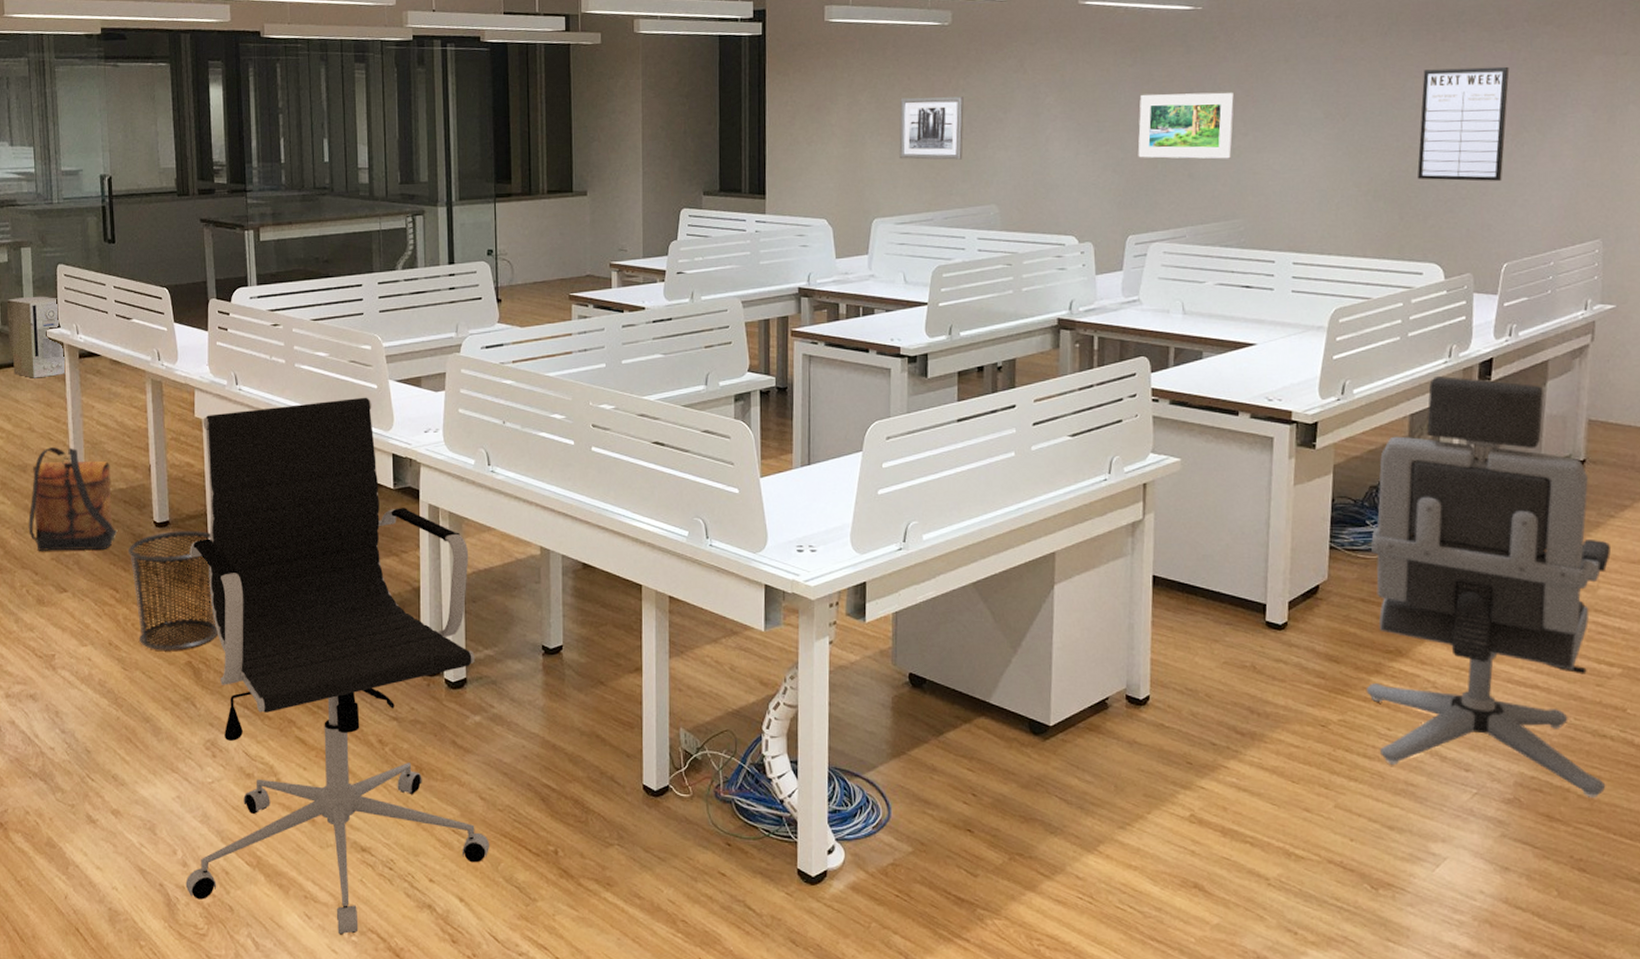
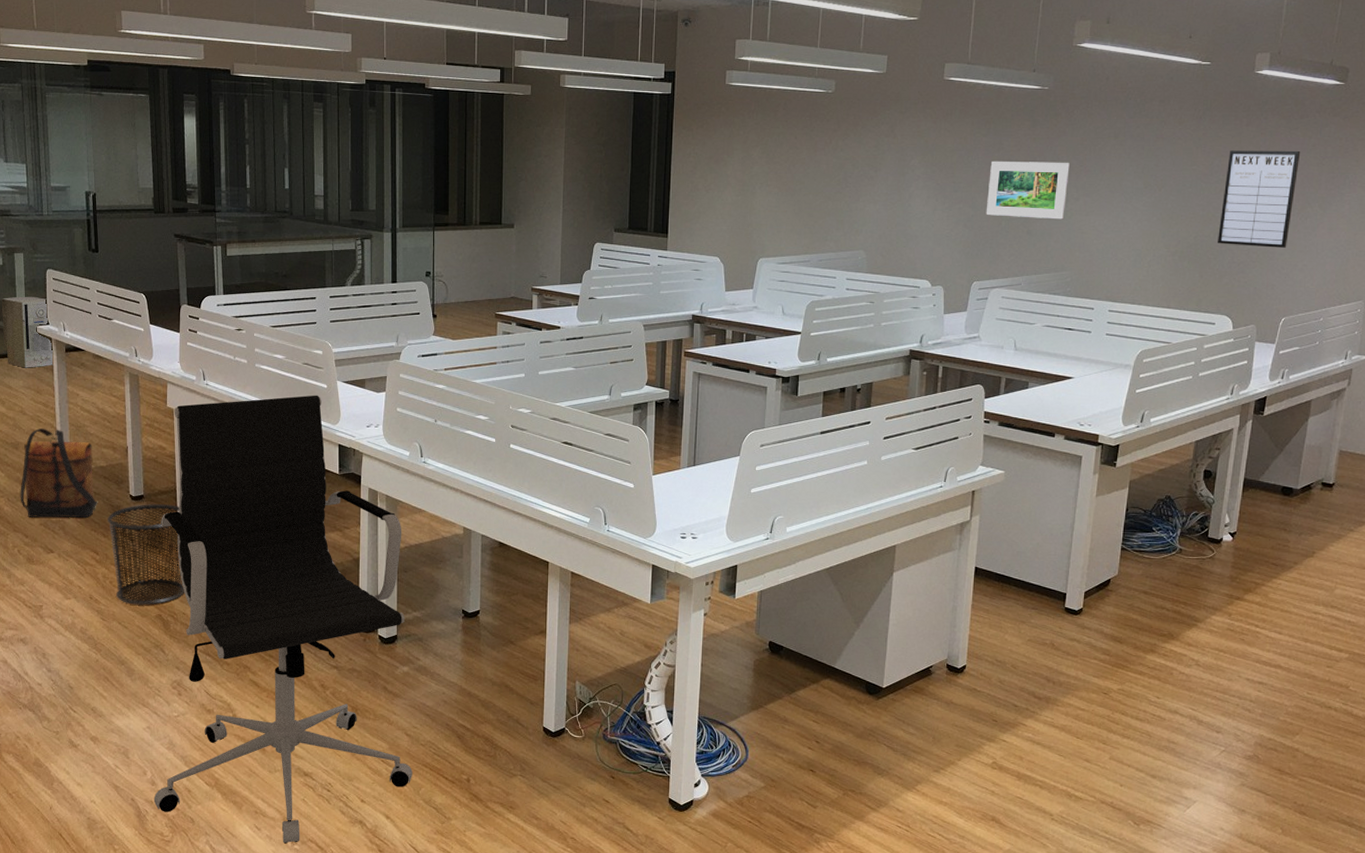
wall art: present [899,96,964,160] -> none [784,154,841,210]
office chair: present [1367,376,1612,798] -> none [1143,410,1349,756]

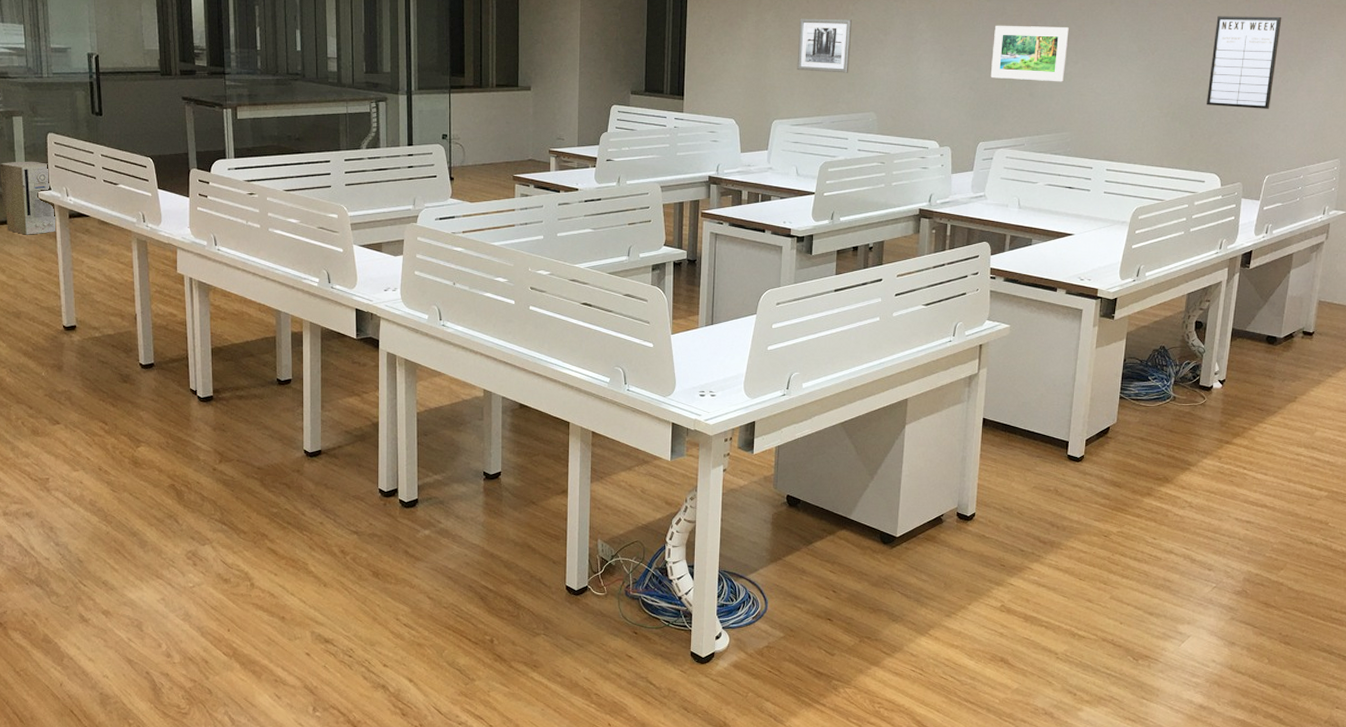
backpack: present [20,428,98,518] -> none [23,297,106,388]
waste bin: present [108,504,184,605] -> none [116,372,198,475]
office chair: present [153,395,412,844] -> none [169,259,435,711]
wall art: none [784,154,841,210] -> present [797,18,852,73]

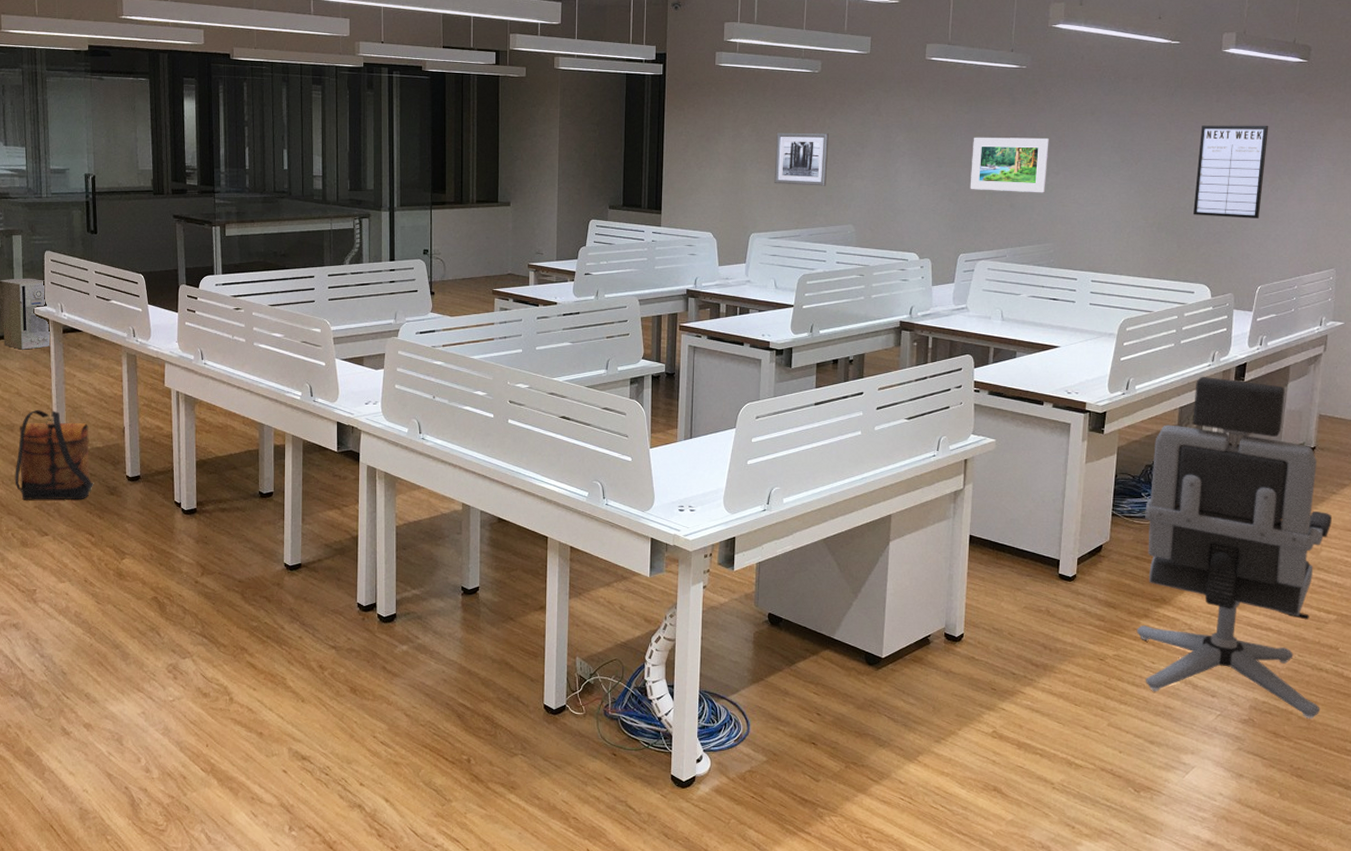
backpack: none [23,297,106,388] -> present [14,410,94,500]
office chair: none [1140,264,1328,589] -> present [1137,377,1333,719]

